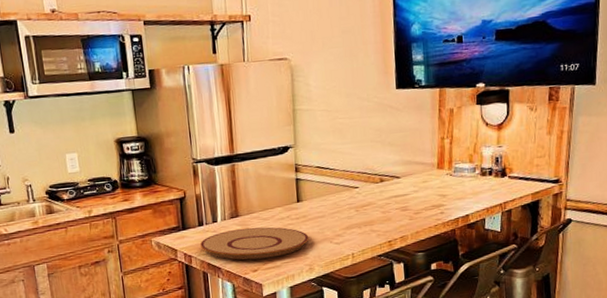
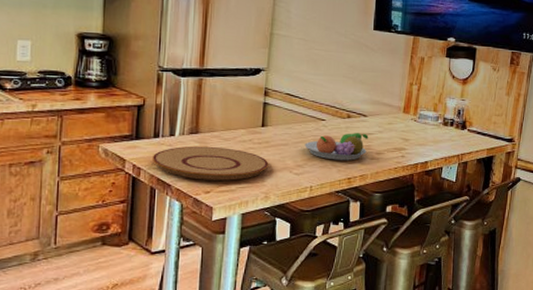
fruit bowl: none [341,195,405,226] -> present [304,133,369,161]

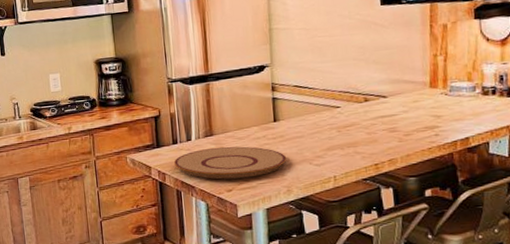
fruit bowl: present [304,133,369,161] -> none [321,115,393,147]

